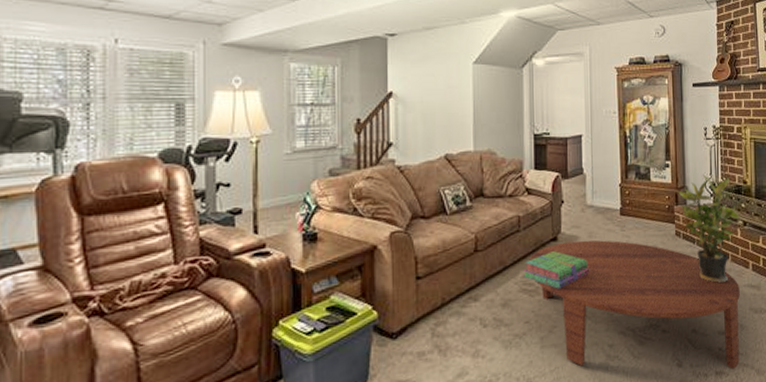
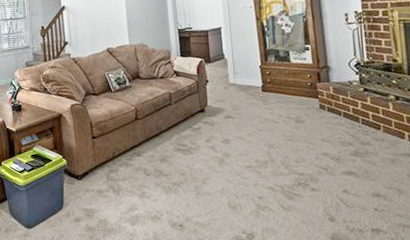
stack of books: present [524,251,590,289] -> none [177,120,237,150]
coffee table: present [528,240,740,370] -> none [180,111,399,229]
potted plant: present [678,175,740,283] -> none [320,55,391,151]

